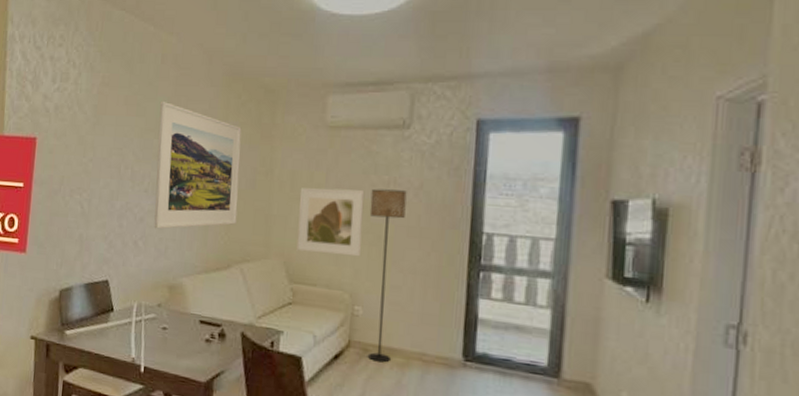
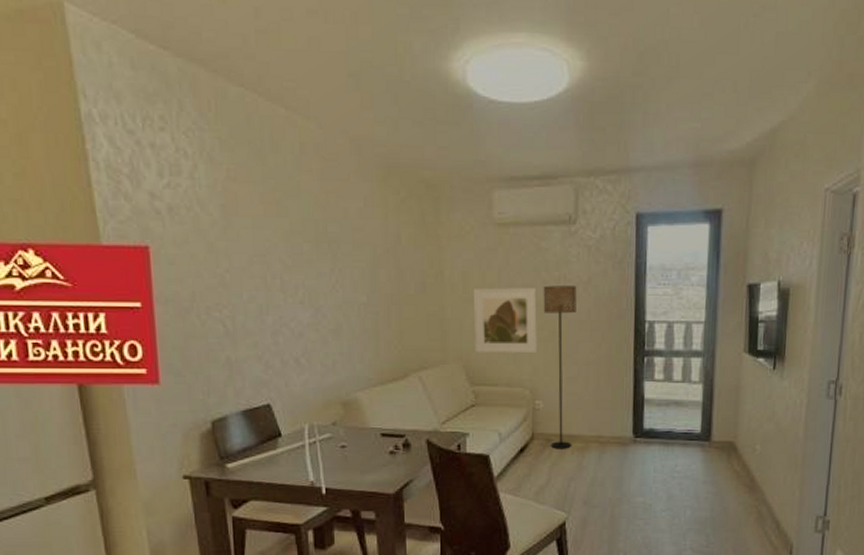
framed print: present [154,100,242,229] -> none [306,198,409,343]

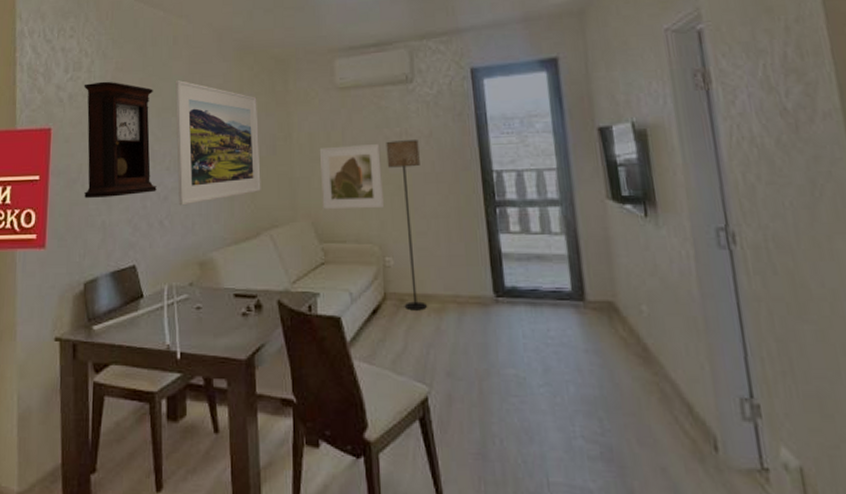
pendulum clock: none [186,192,290,331] -> present [83,81,157,198]
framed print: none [306,198,409,343] -> present [176,79,261,206]

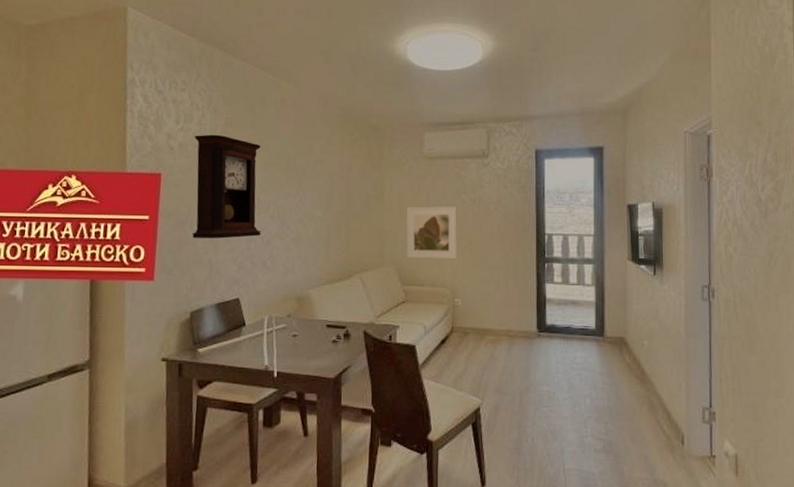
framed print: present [176,79,261,206] -> none [280,138,356,249]
floor lamp: present [386,140,427,311] -> none [462,205,489,341]

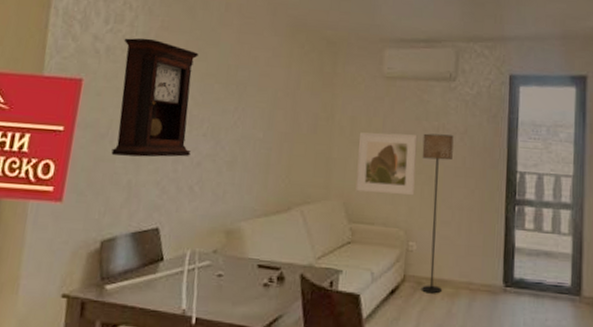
floor lamp: none [462,205,489,341] -> present [421,133,454,294]

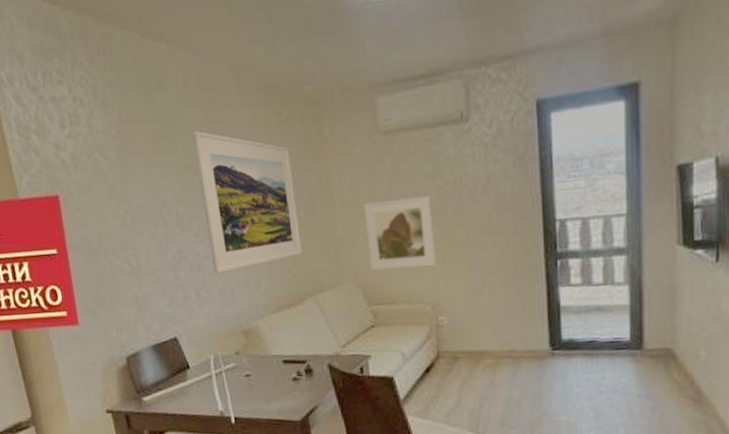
pendulum clock: present [111,38,199,158] -> none [86,136,188,271]
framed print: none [212,47,304,174] -> present [192,130,302,274]
floor lamp: present [421,133,454,294] -> none [438,189,481,367]

